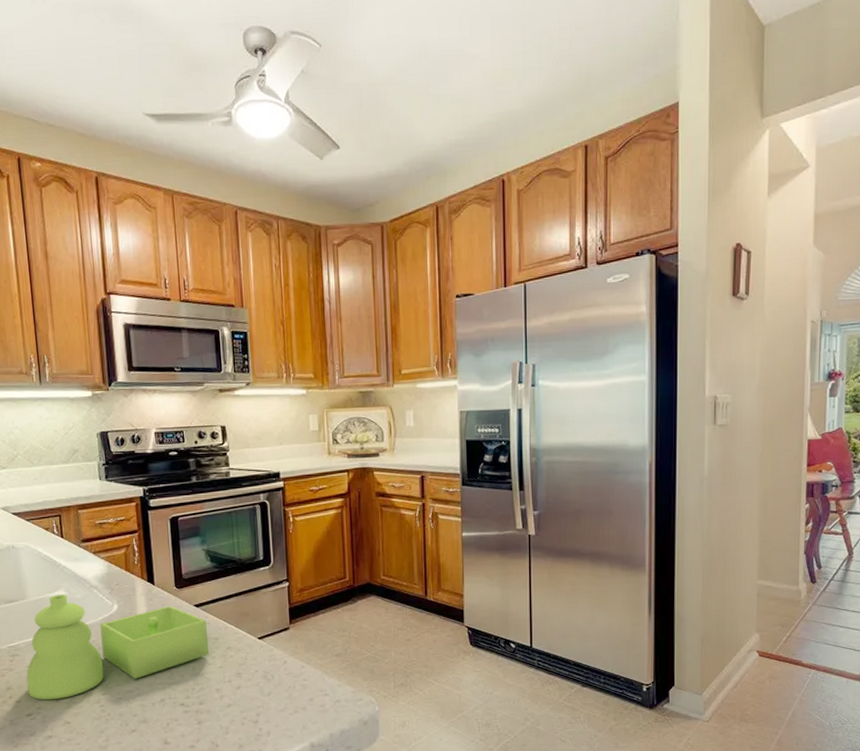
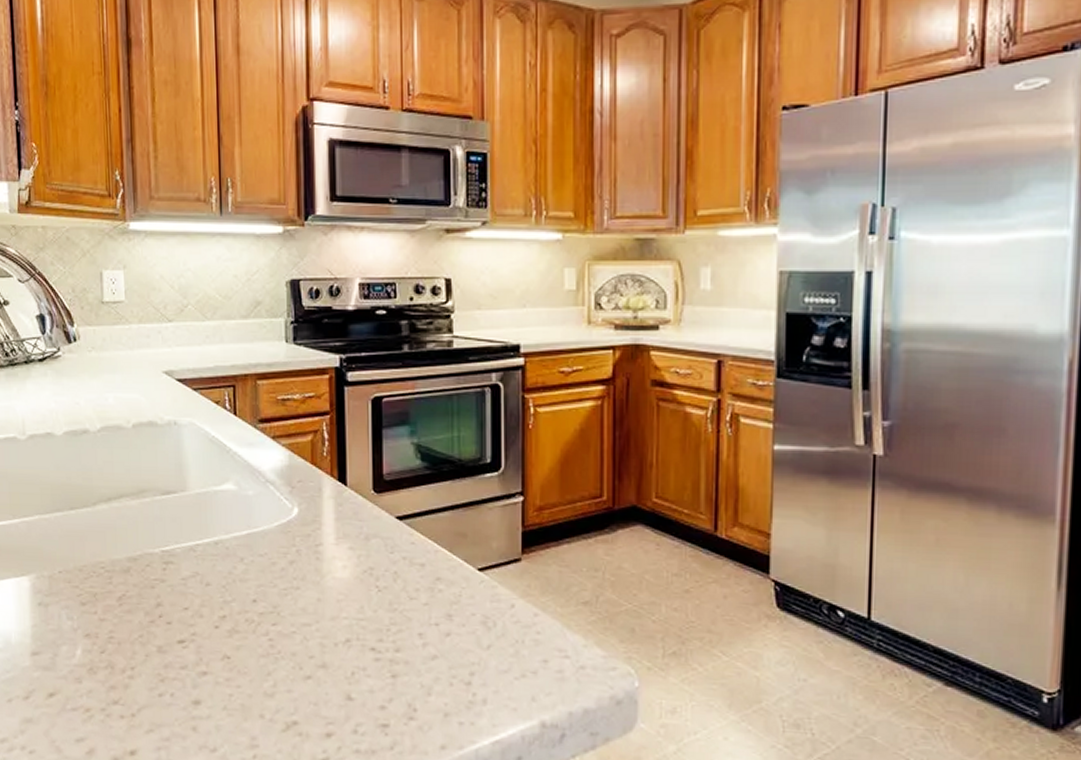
soap dispenser: present [26,594,209,700] -> none [181,489,412,626]

